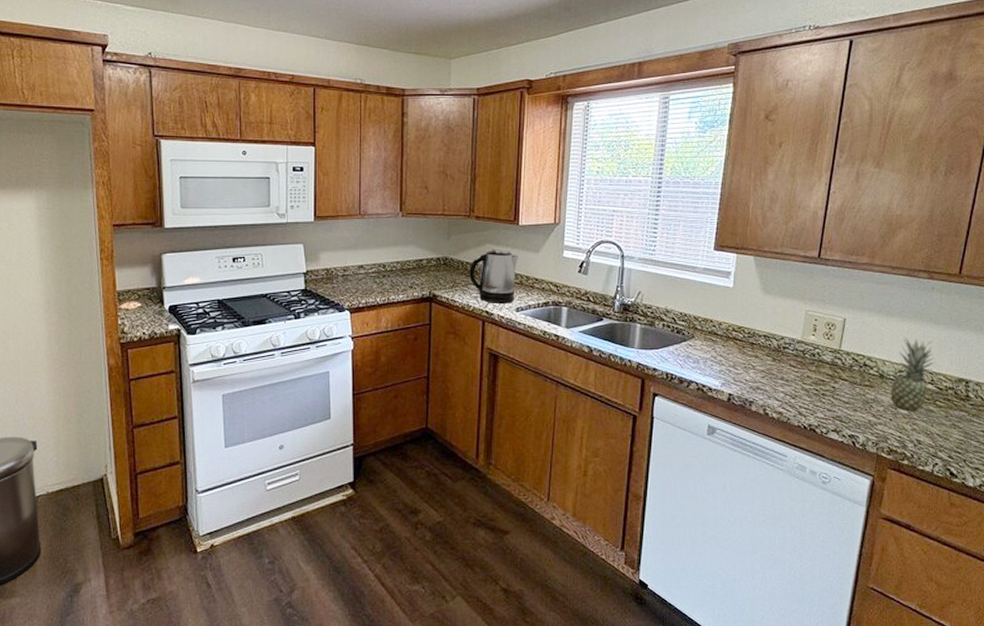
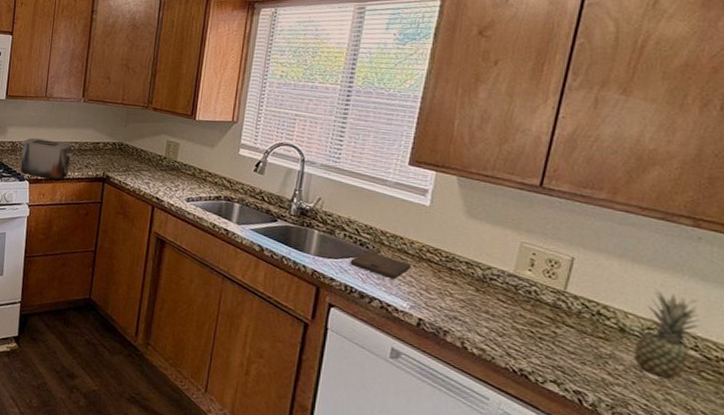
toaster: none [339,262,394,306] -> present [21,137,72,181]
kettle: present [469,249,518,303] -> none [142,140,193,193]
cutting board: none [669,337,721,361] -> present [350,251,412,280]

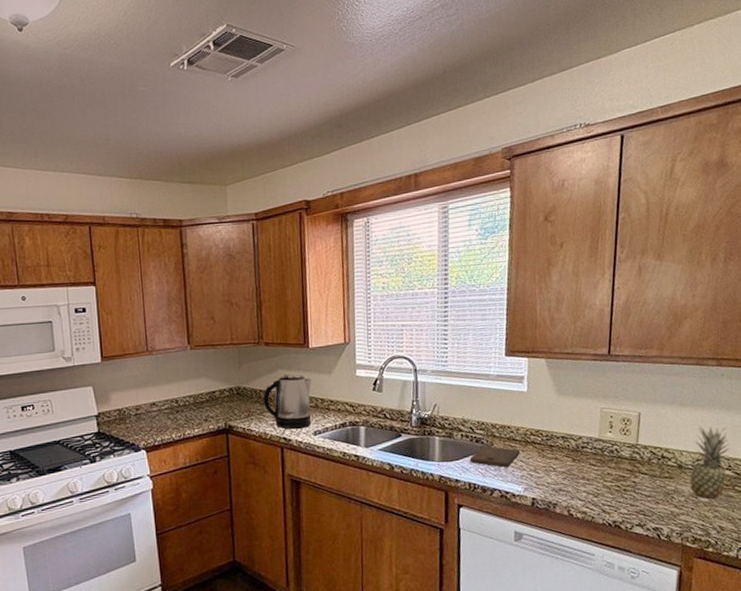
toaster: present [21,137,72,181] -> none [131,398,188,443]
kettle: none [142,140,193,193] -> present [263,374,312,429]

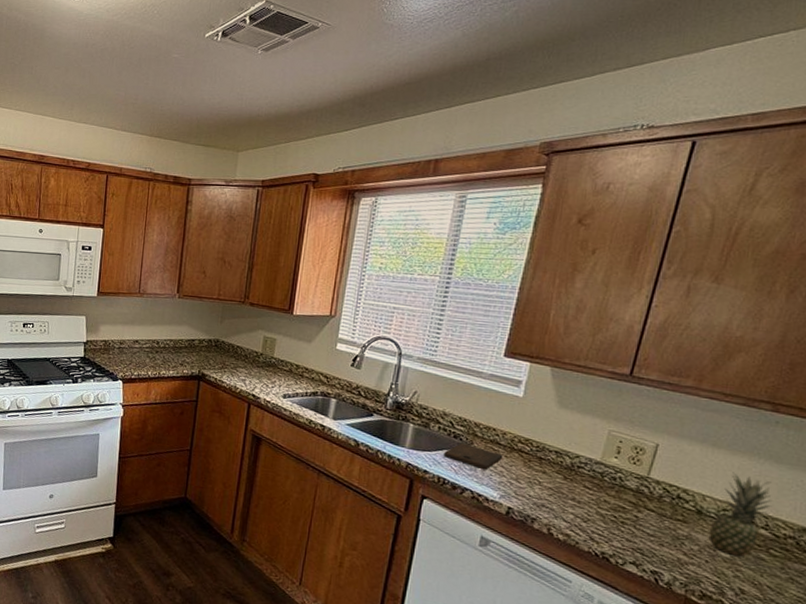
kettle: present [263,374,312,429] -> none [239,336,290,389]

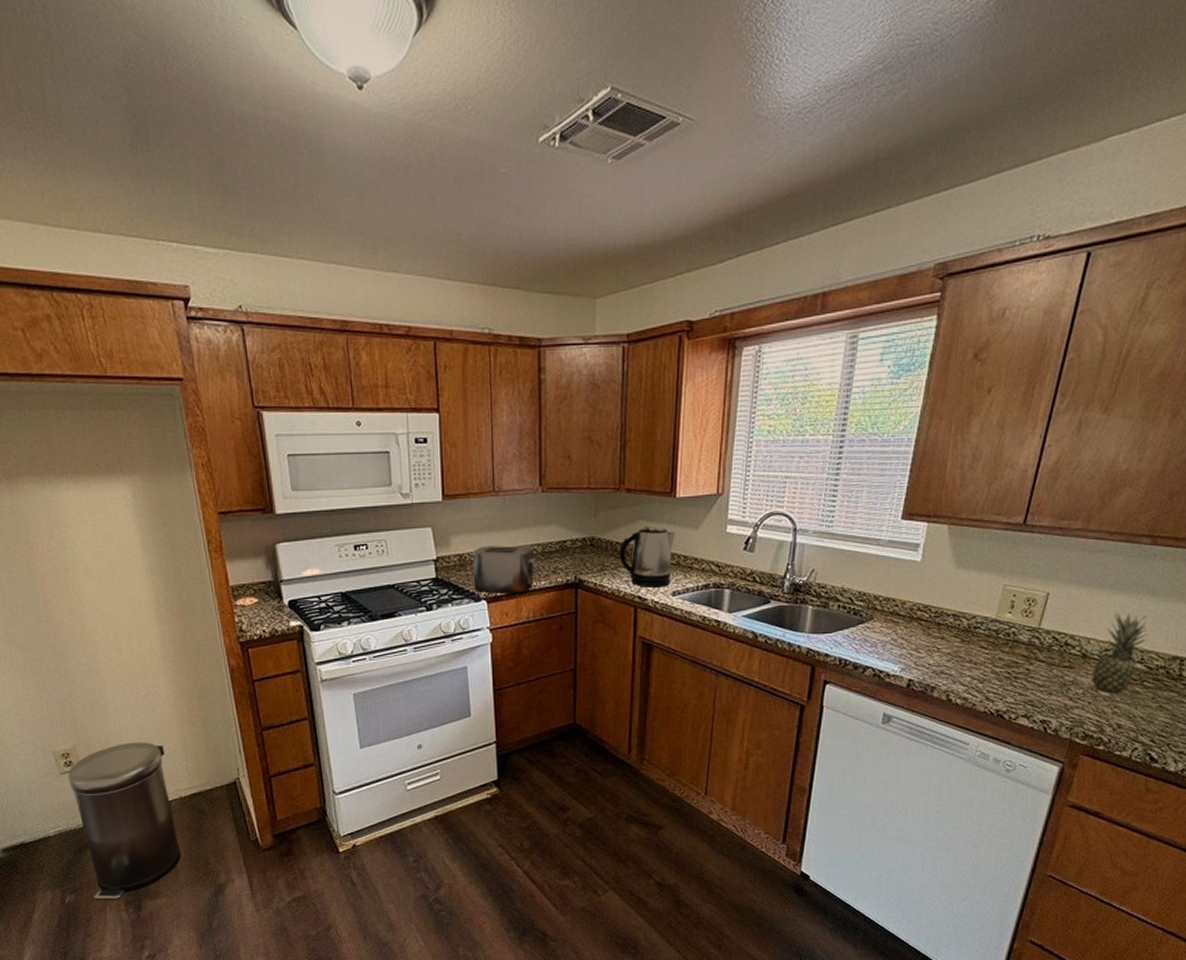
toaster: none [114,336,166,380] -> present [473,545,534,594]
kettle: none [239,336,290,389] -> present [619,526,675,587]
cutting board: present [443,443,504,470] -> none [844,619,903,645]

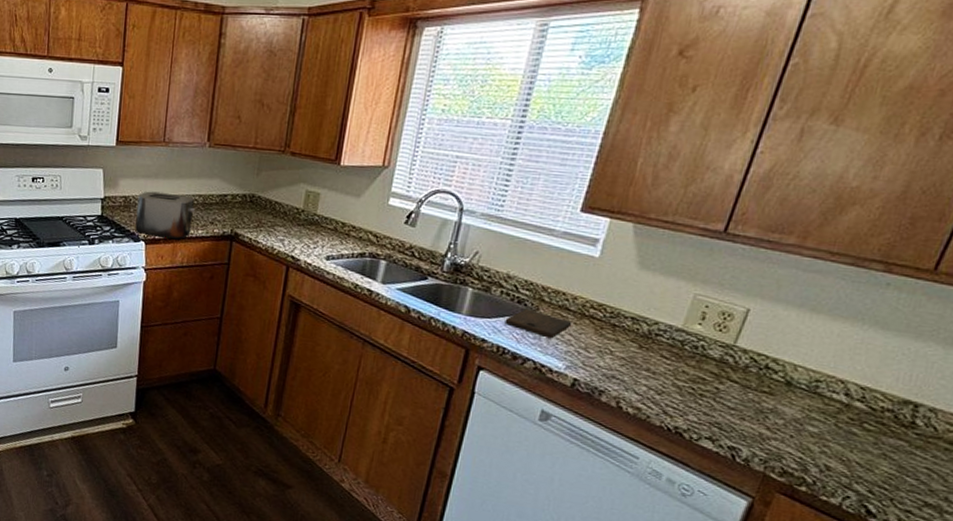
kettle: present [619,526,675,587] -> none [277,190,335,250]
cutting board: none [844,619,903,645] -> present [504,308,573,339]
fruit: present [1091,611,1149,693] -> none [796,339,874,431]

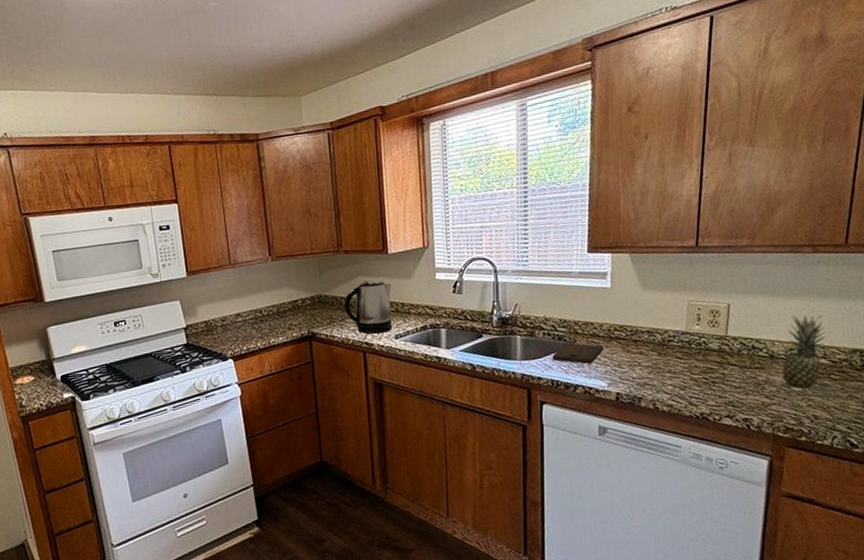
toaster: present [135,191,195,240] -> none [217,308,273,353]
kettle: none [277,190,335,250] -> present [344,280,393,334]
fruit: none [796,339,874,431] -> present [782,314,826,388]

